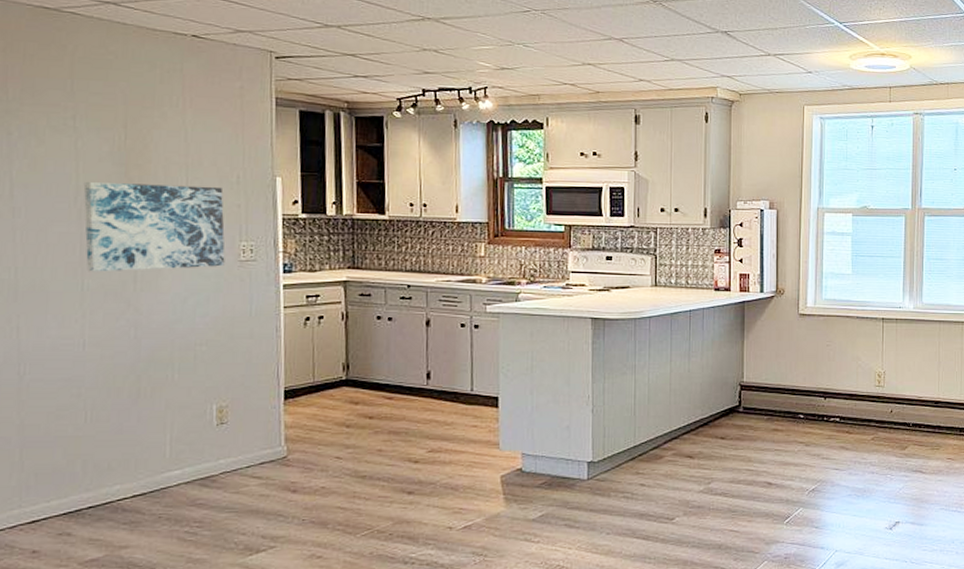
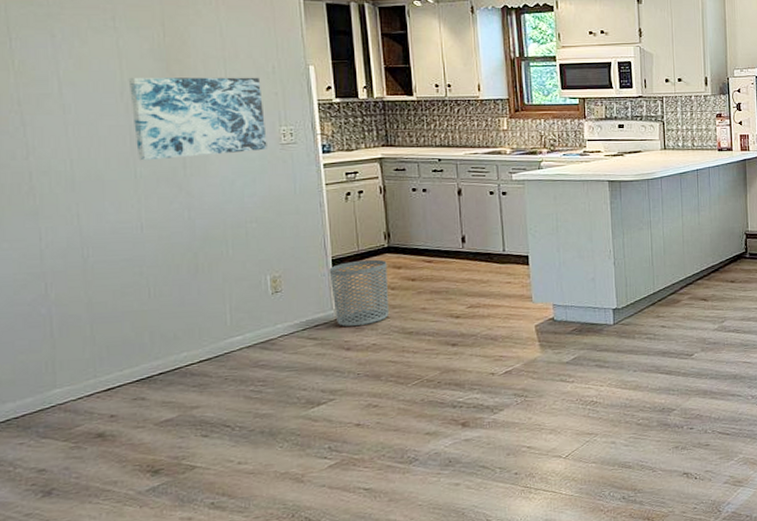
waste bin: none [280,393,344,467] -> present [329,259,389,327]

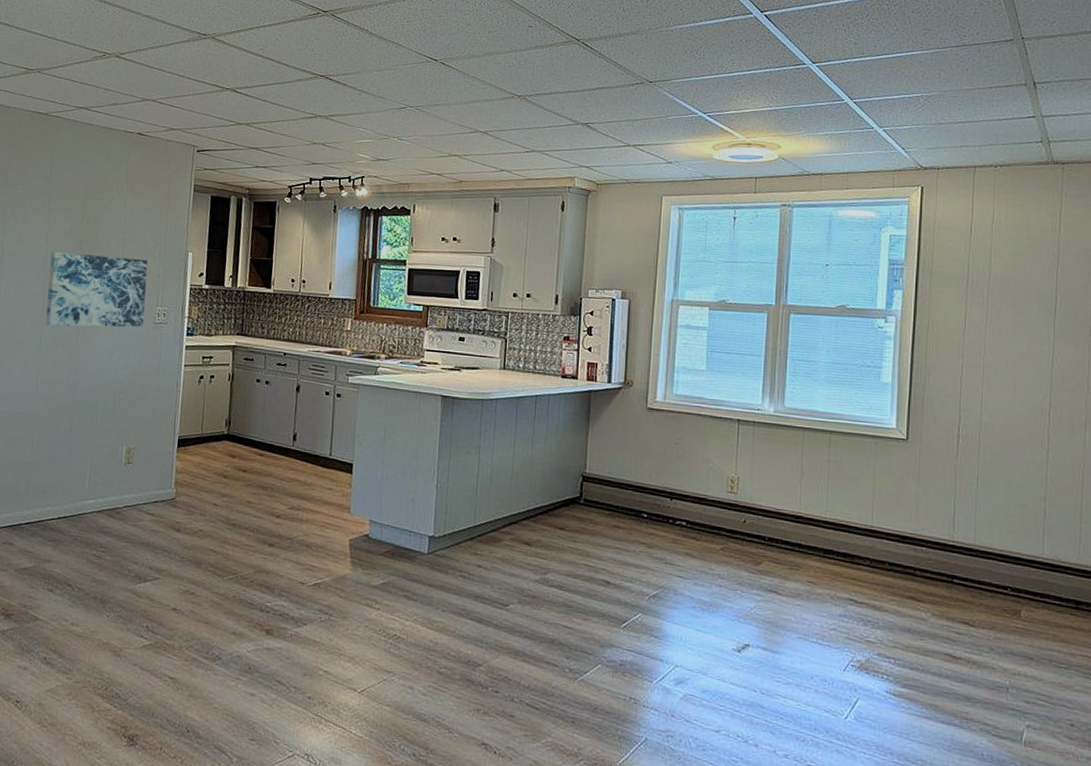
waste bin: present [329,259,389,327] -> none [172,443,224,509]

